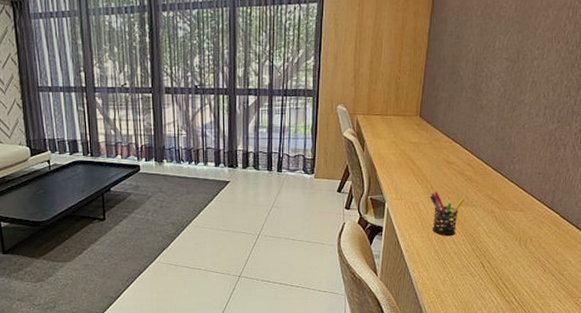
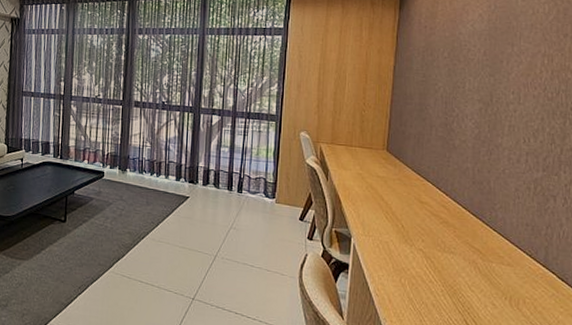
pen holder: present [430,192,465,236] -> none [401,232,441,285]

